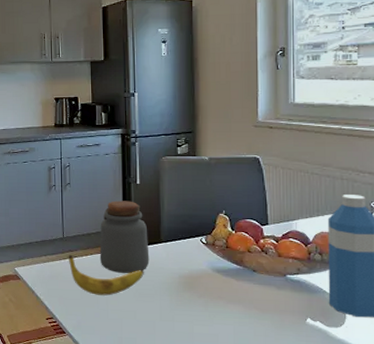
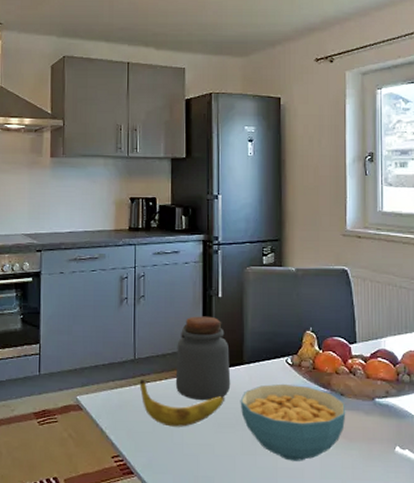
cereal bowl: none [158,260,258,328] -> present [240,383,346,461]

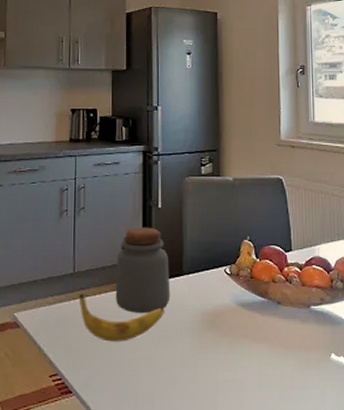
cereal bowl: present [240,383,346,461] -> none [179,293,283,373]

